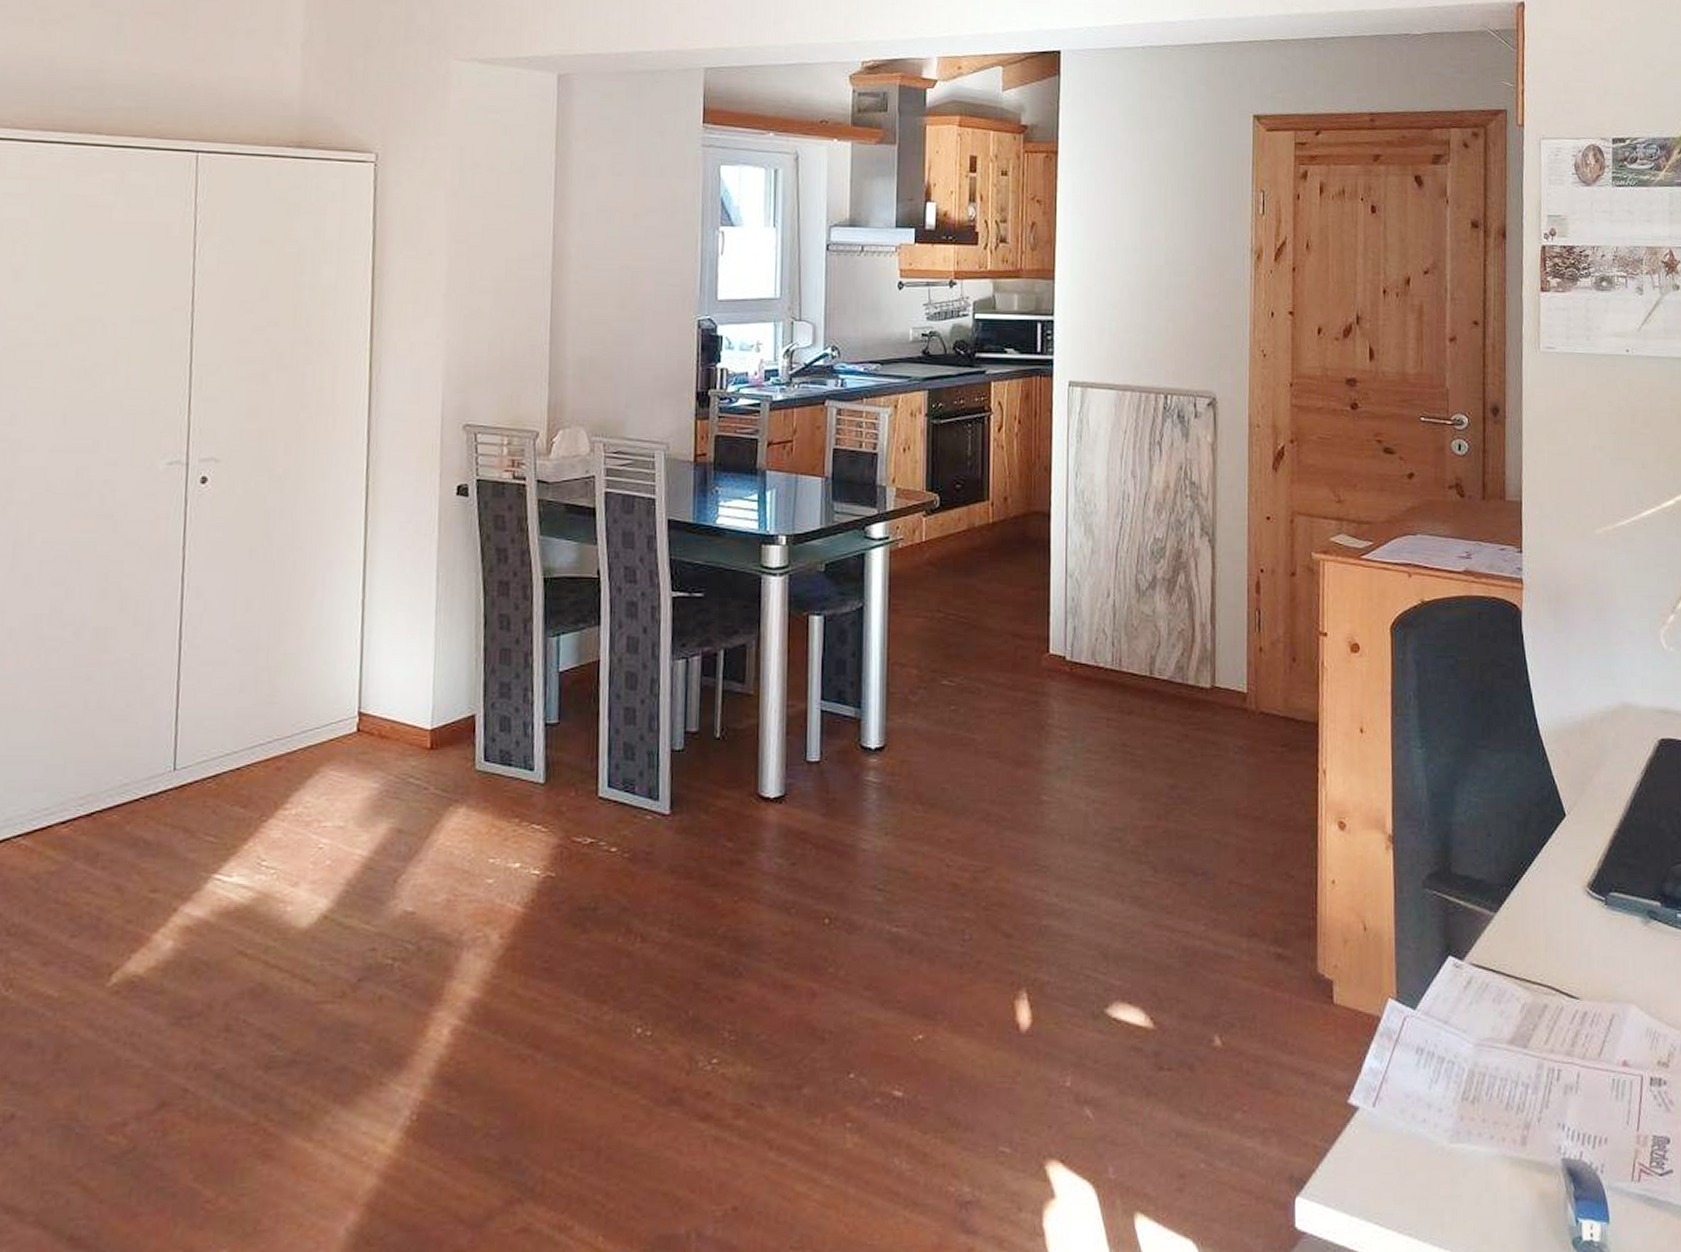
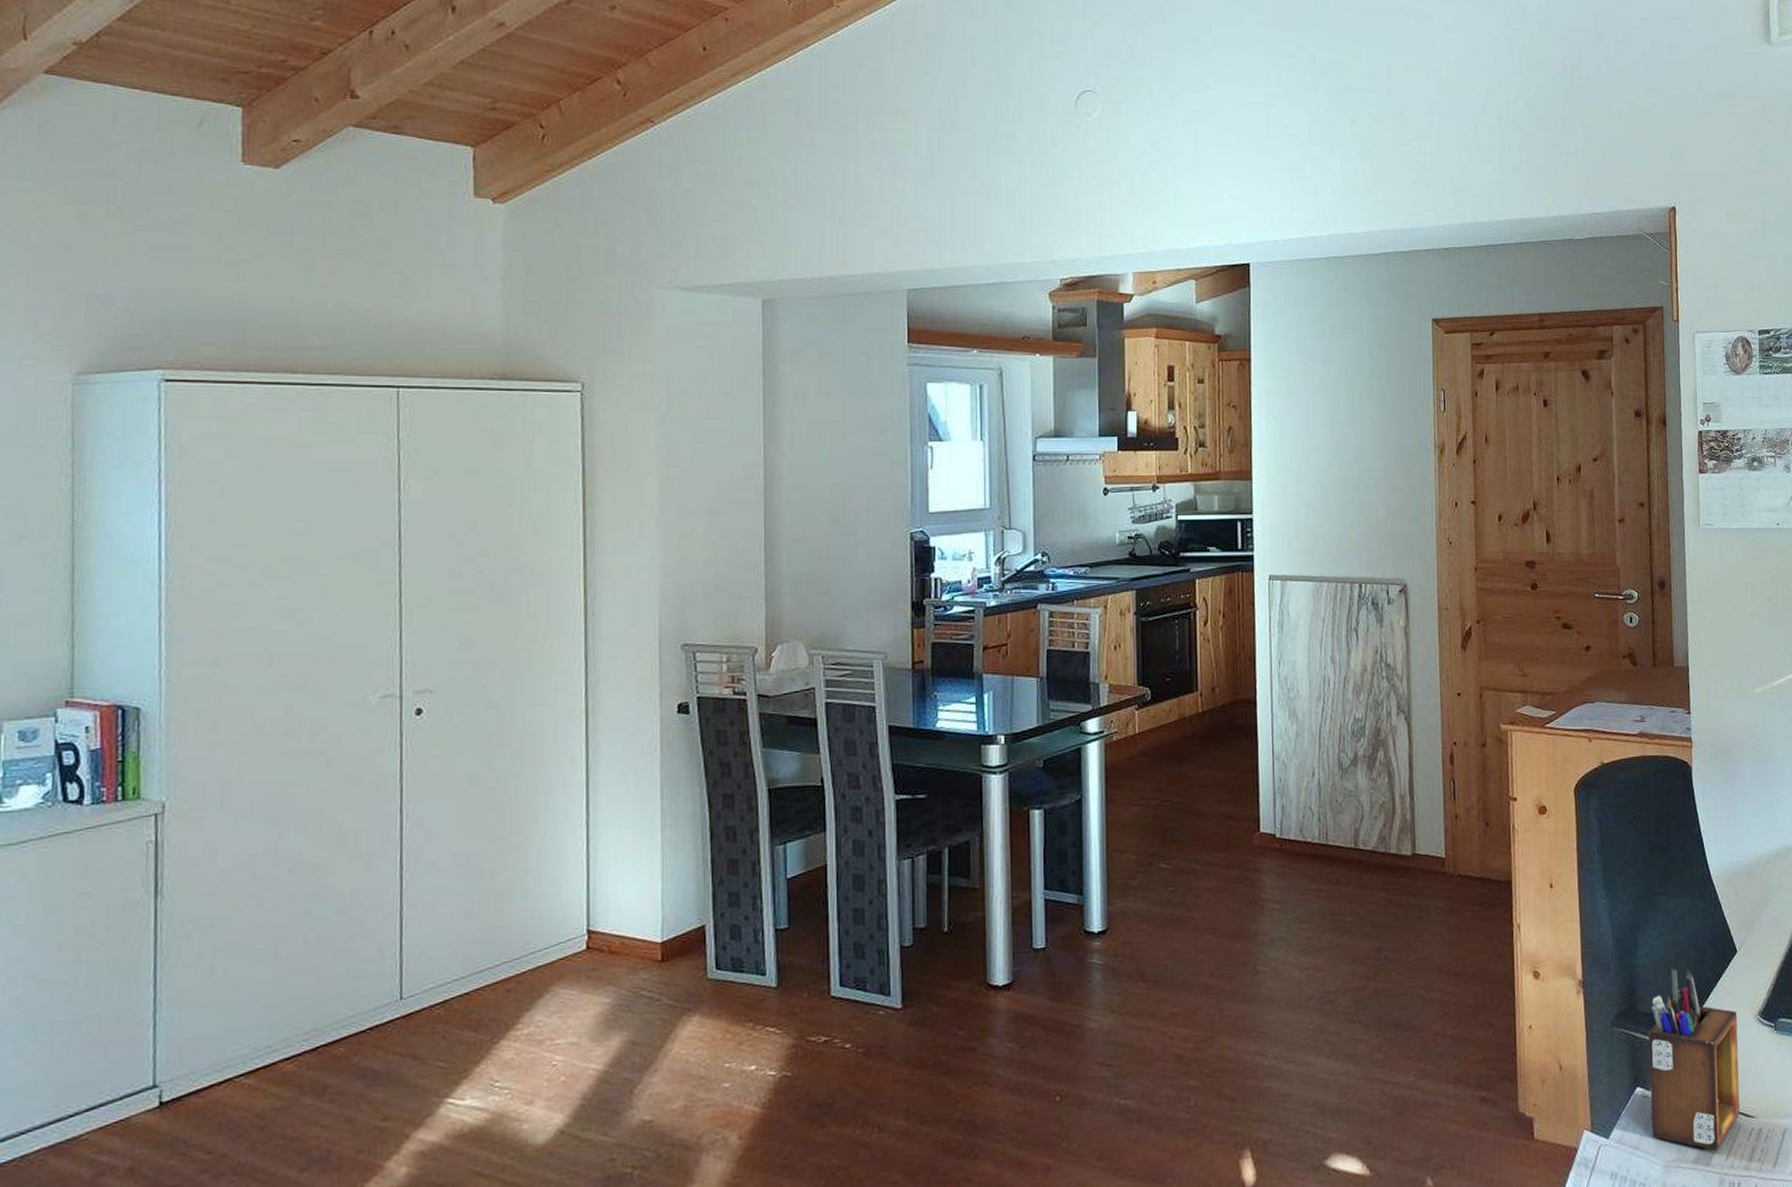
desk organizer: none [1463,829,1564,1032] -> present [1648,968,1740,1151]

